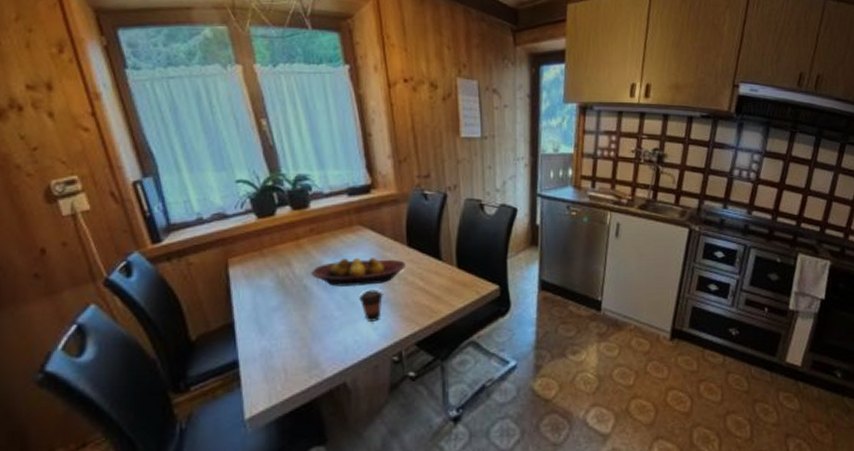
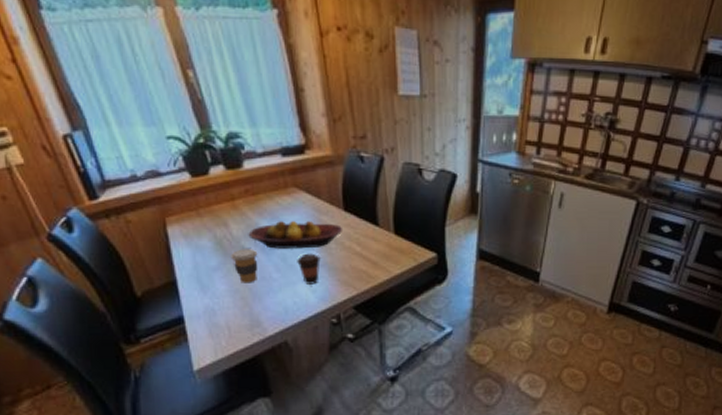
coffee cup: none [292,287,320,323] -> present [231,249,258,283]

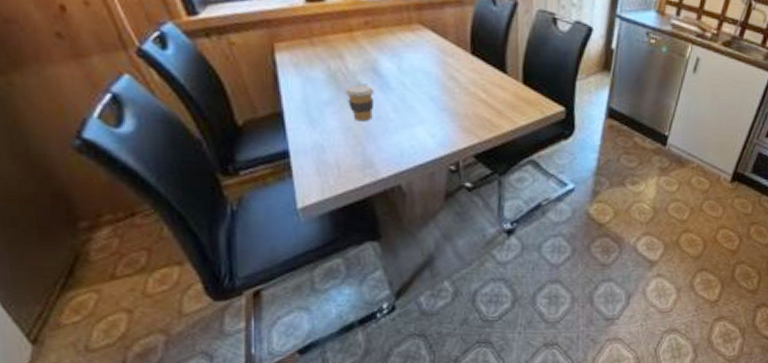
fruit bowl: present [248,221,342,249] -> none [365,59,468,91]
coffee cup: present [297,253,321,285] -> none [417,95,442,129]

